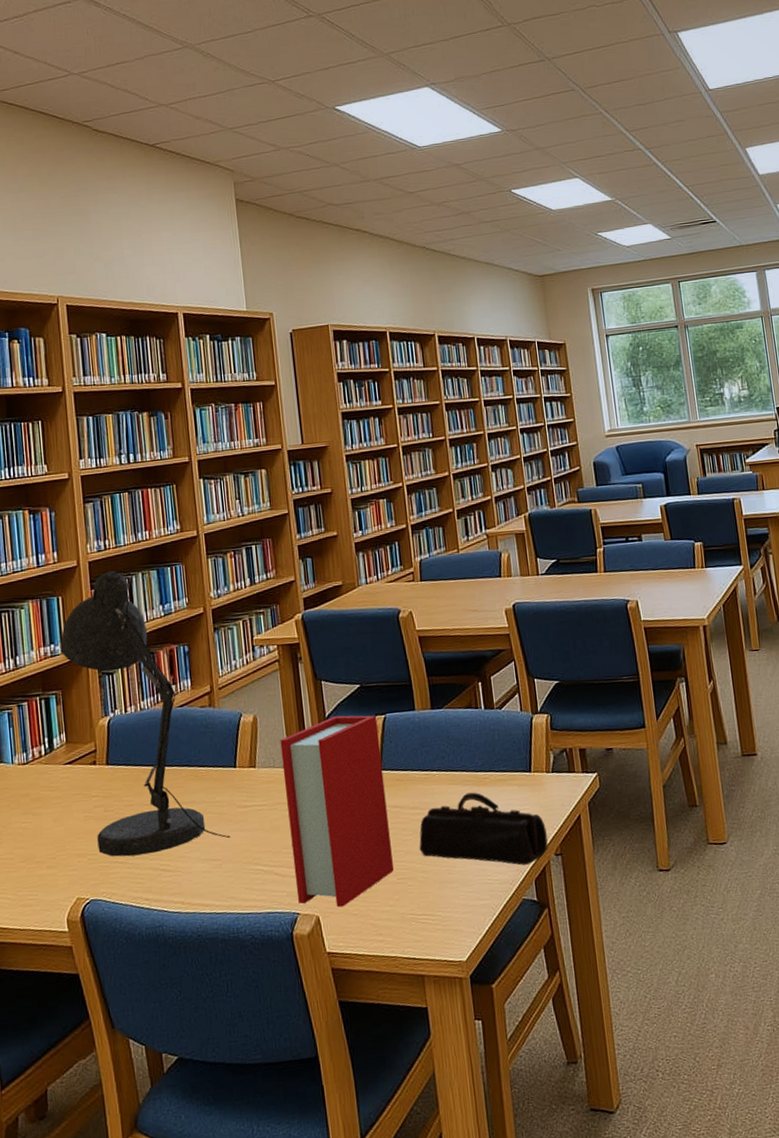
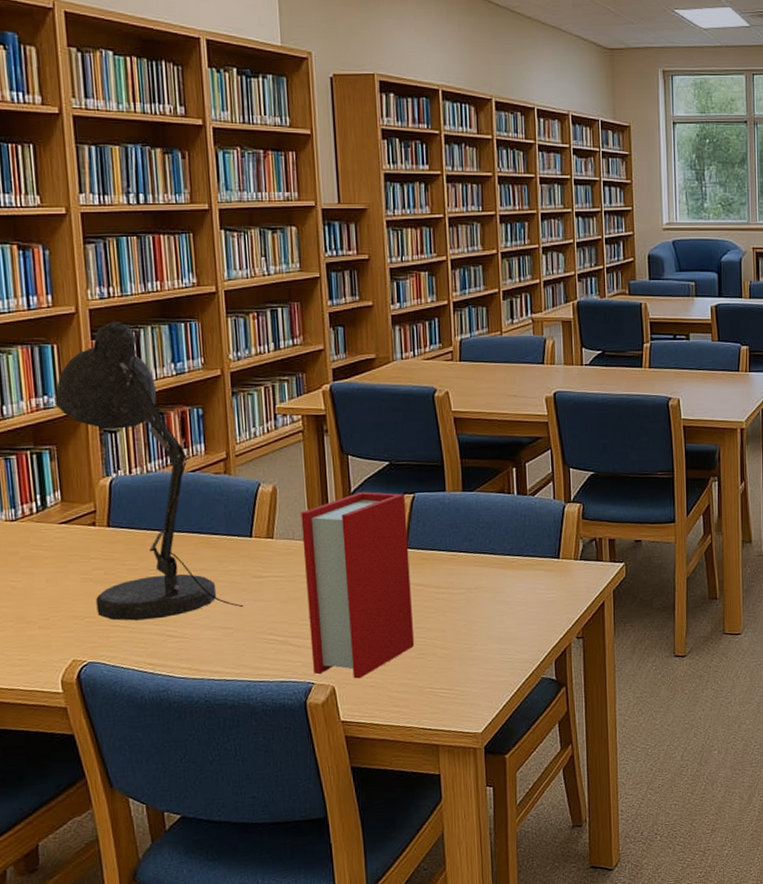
pencil case: present [419,792,548,865] -> none [441,574,570,646]

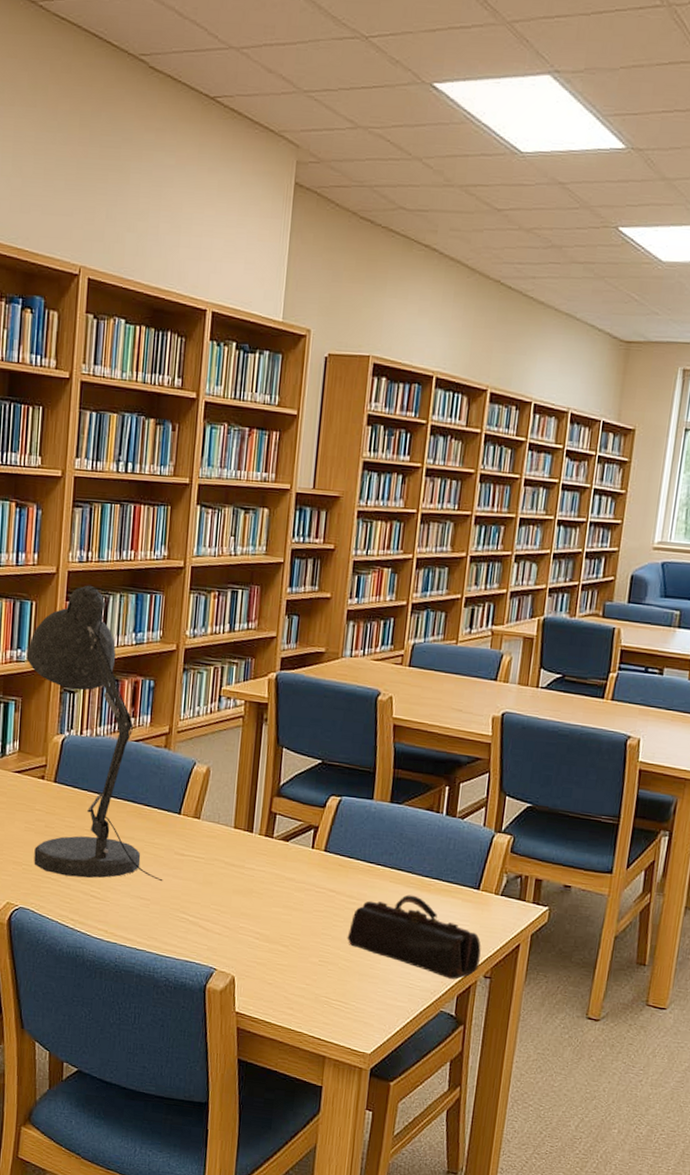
book: present [301,492,415,679] -> none [217,786,333,974]
pencil case: none [441,574,570,646] -> present [347,894,482,980]

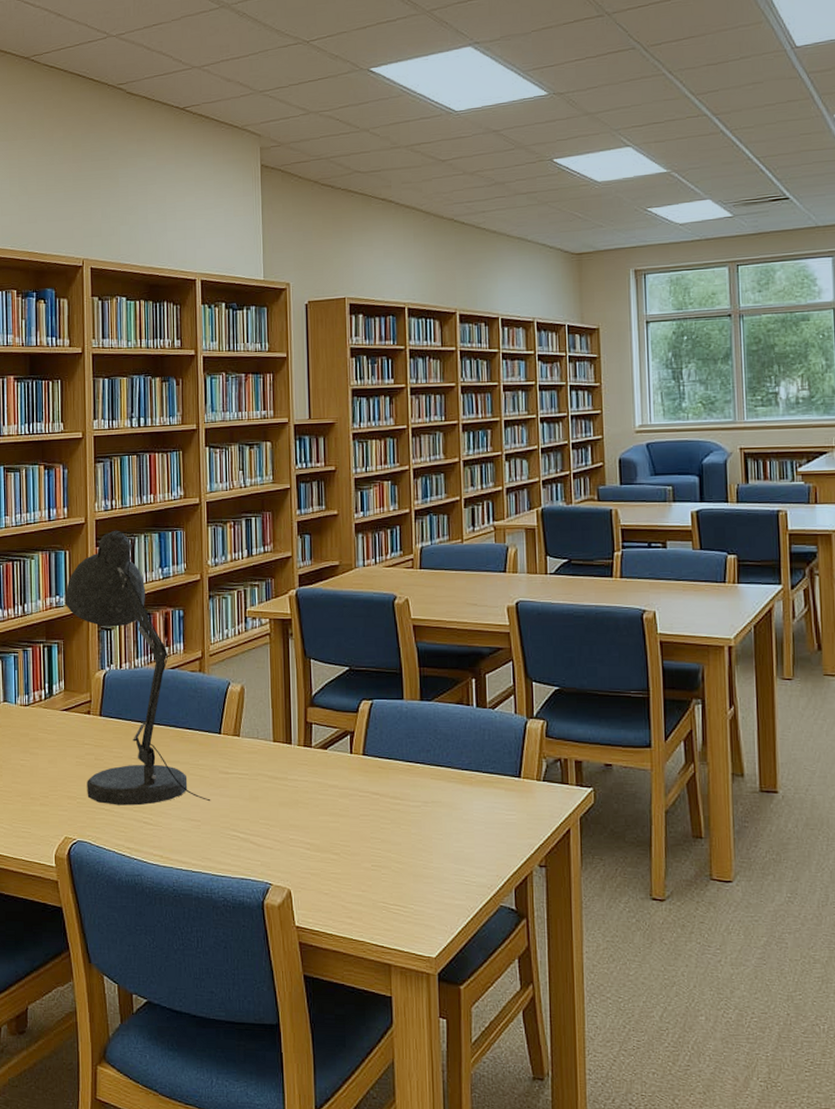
pencil case: present [347,894,482,980] -> none [396,790,532,872]

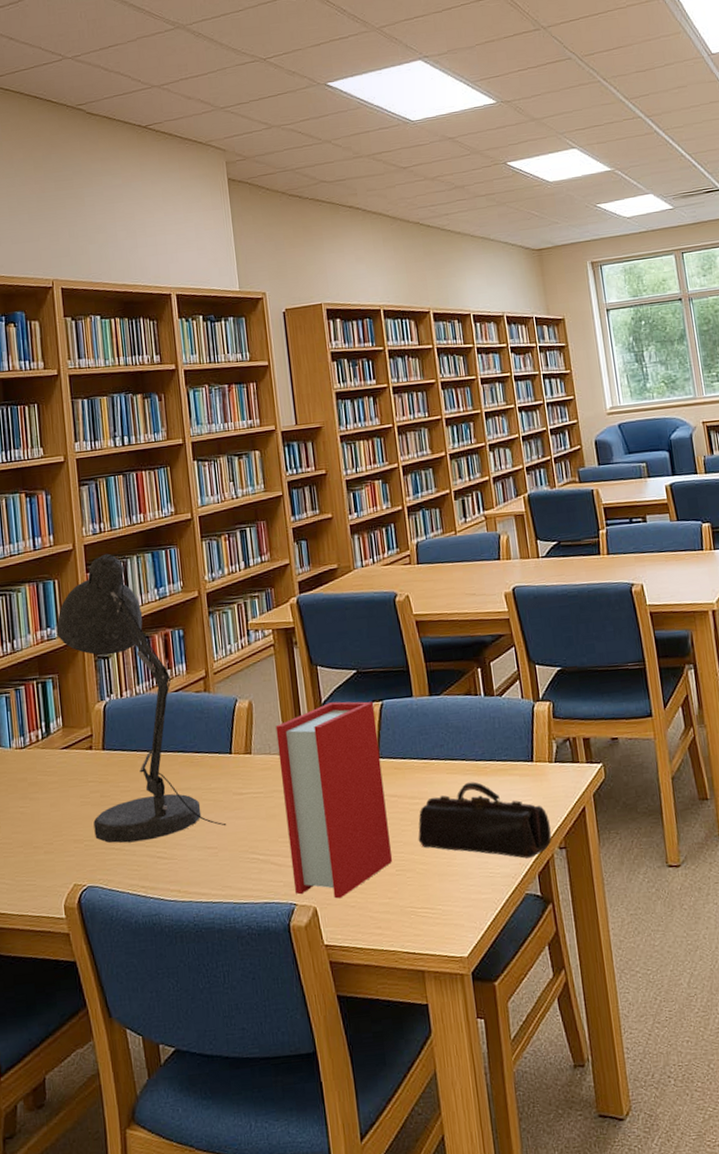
book: none [265,696,370,885] -> present [275,701,393,899]
pencil case: none [396,790,532,872] -> present [418,782,552,859]

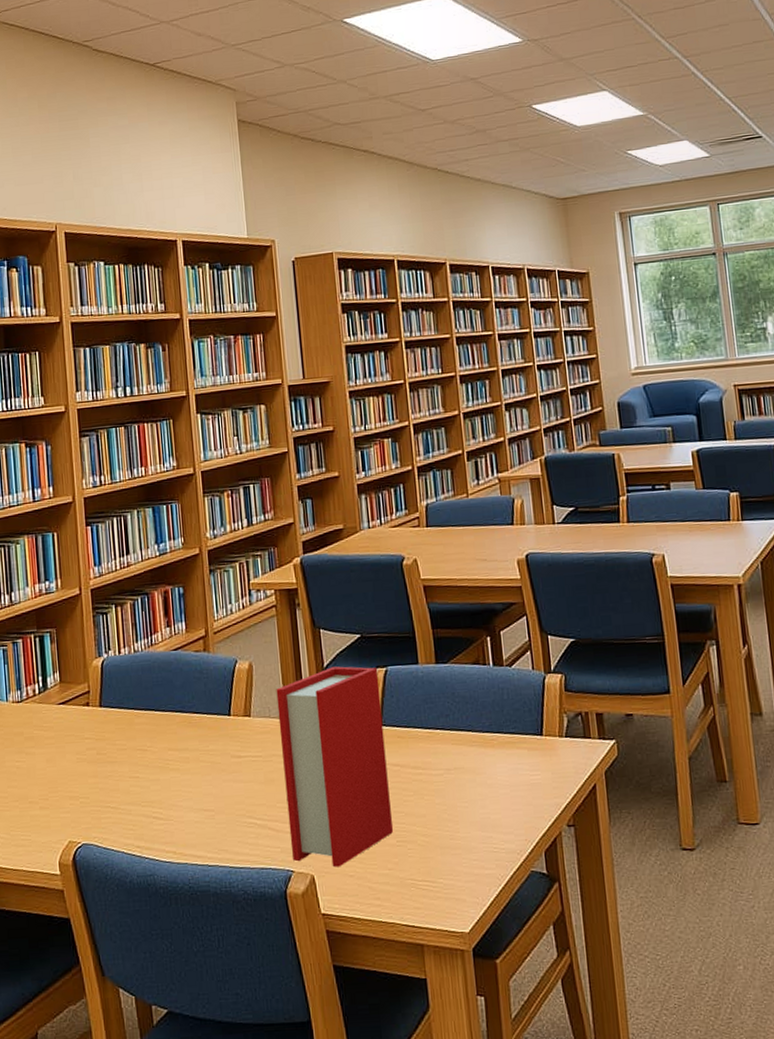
desk lamp: present [56,553,227,843] -> none [54,507,224,802]
pencil case: present [418,782,552,859] -> none [420,754,560,835]

